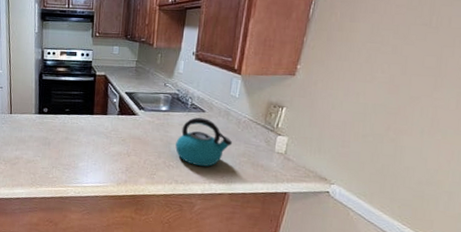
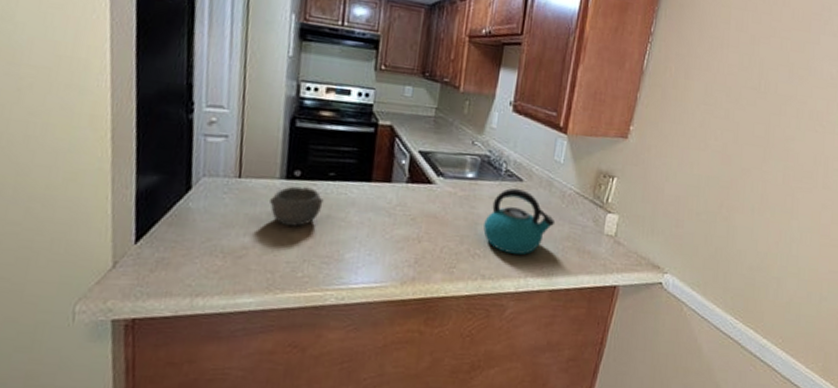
bowl: none [30,118,63,145] -> present [270,186,324,227]

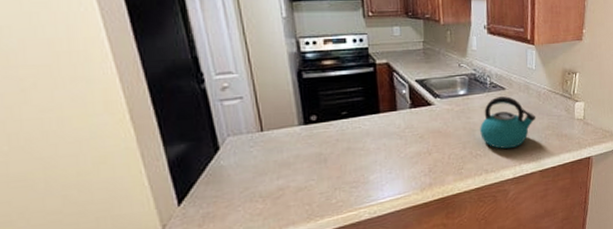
bowl: present [270,186,324,227] -> none [294,128,342,164]

